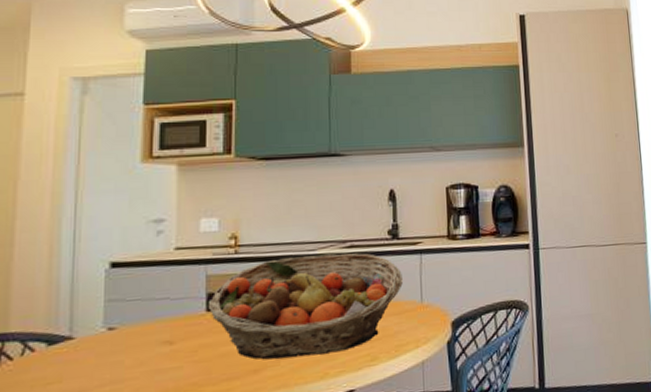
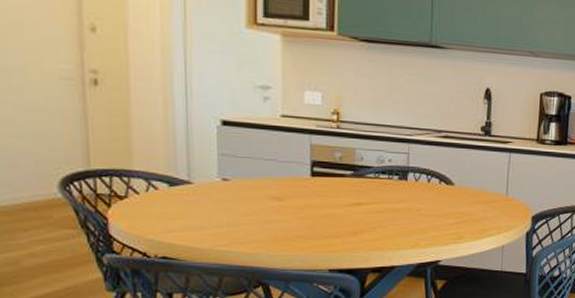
fruit basket: present [207,253,403,360] -> none [312,139,491,228]

